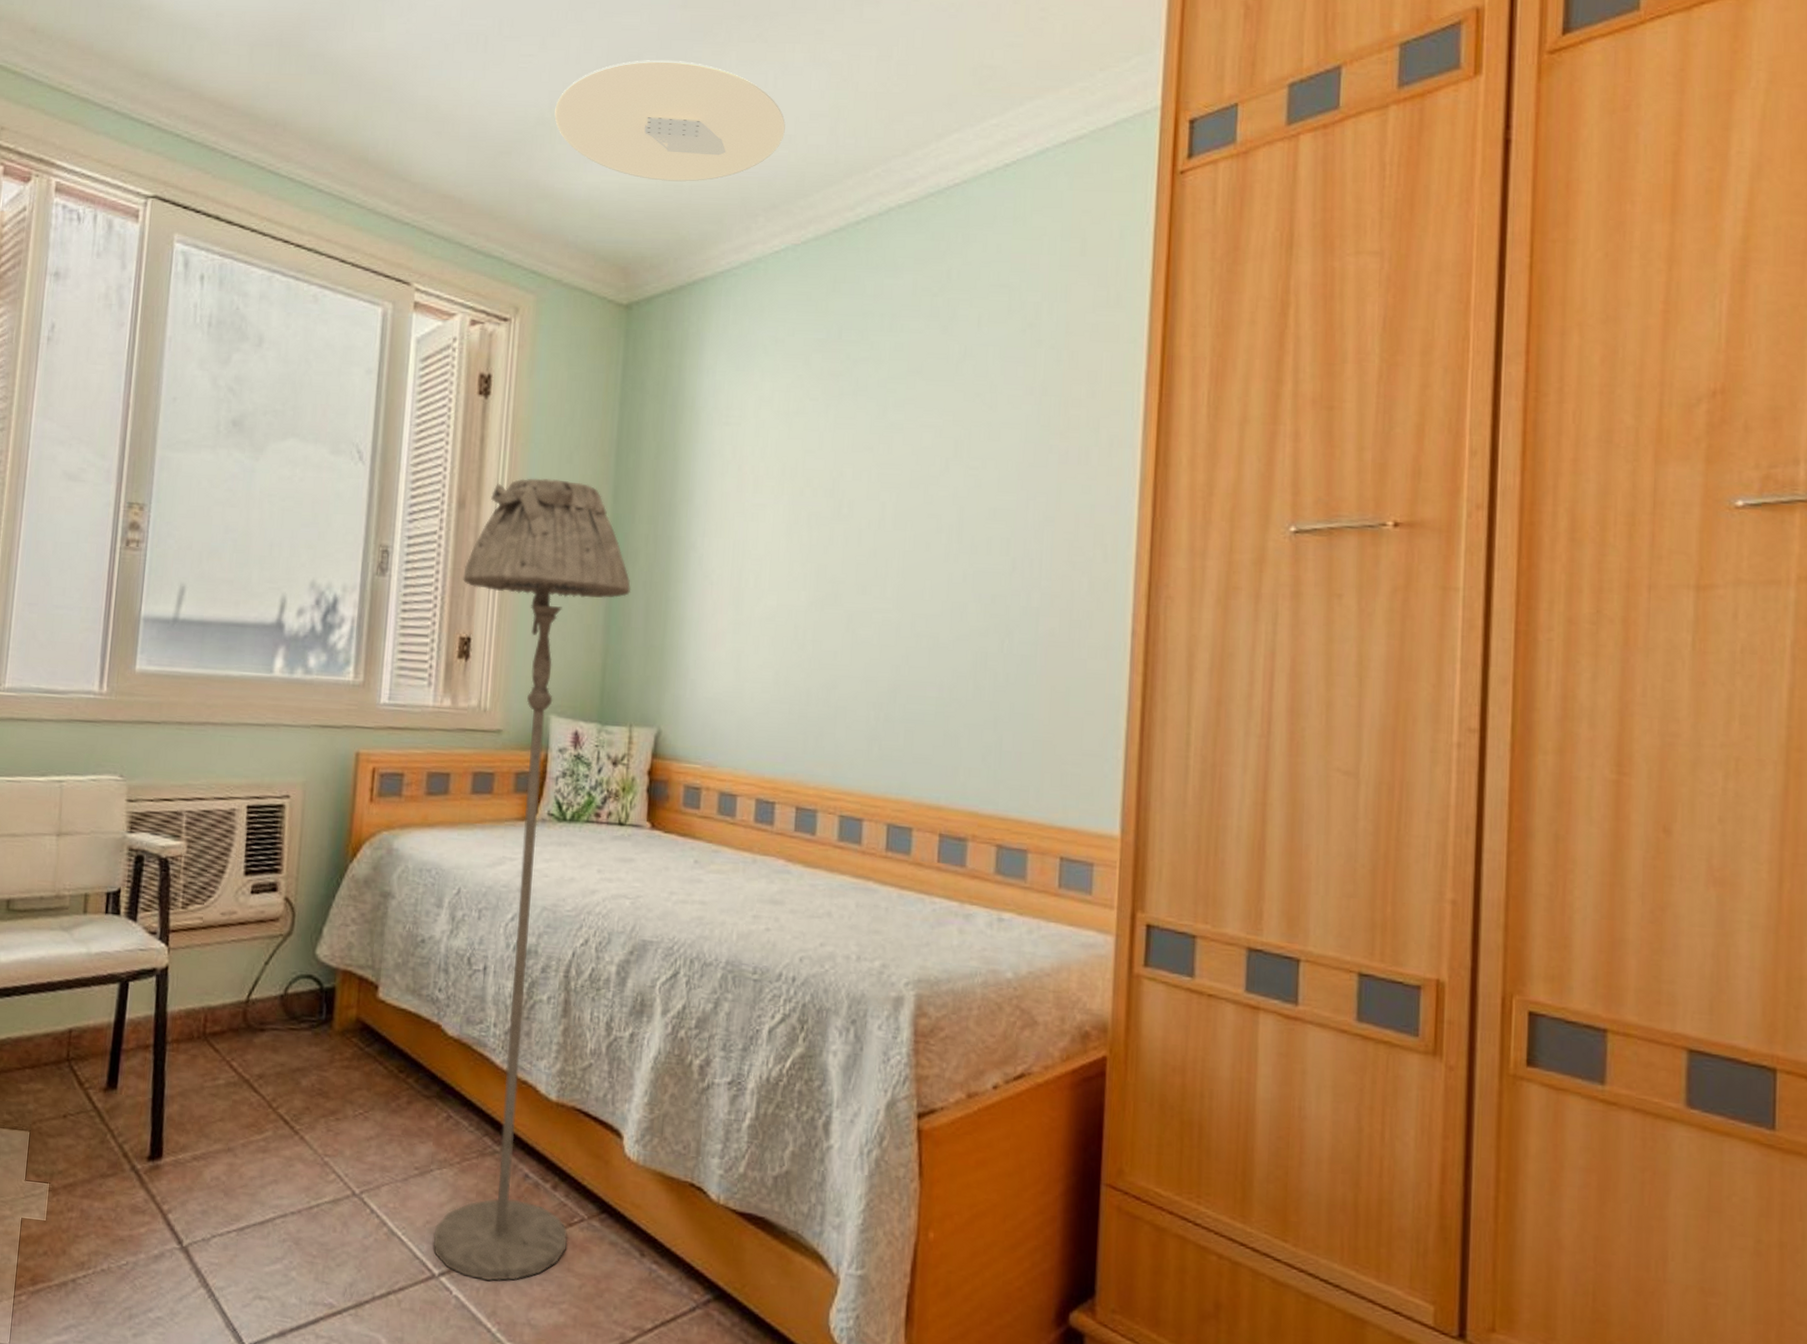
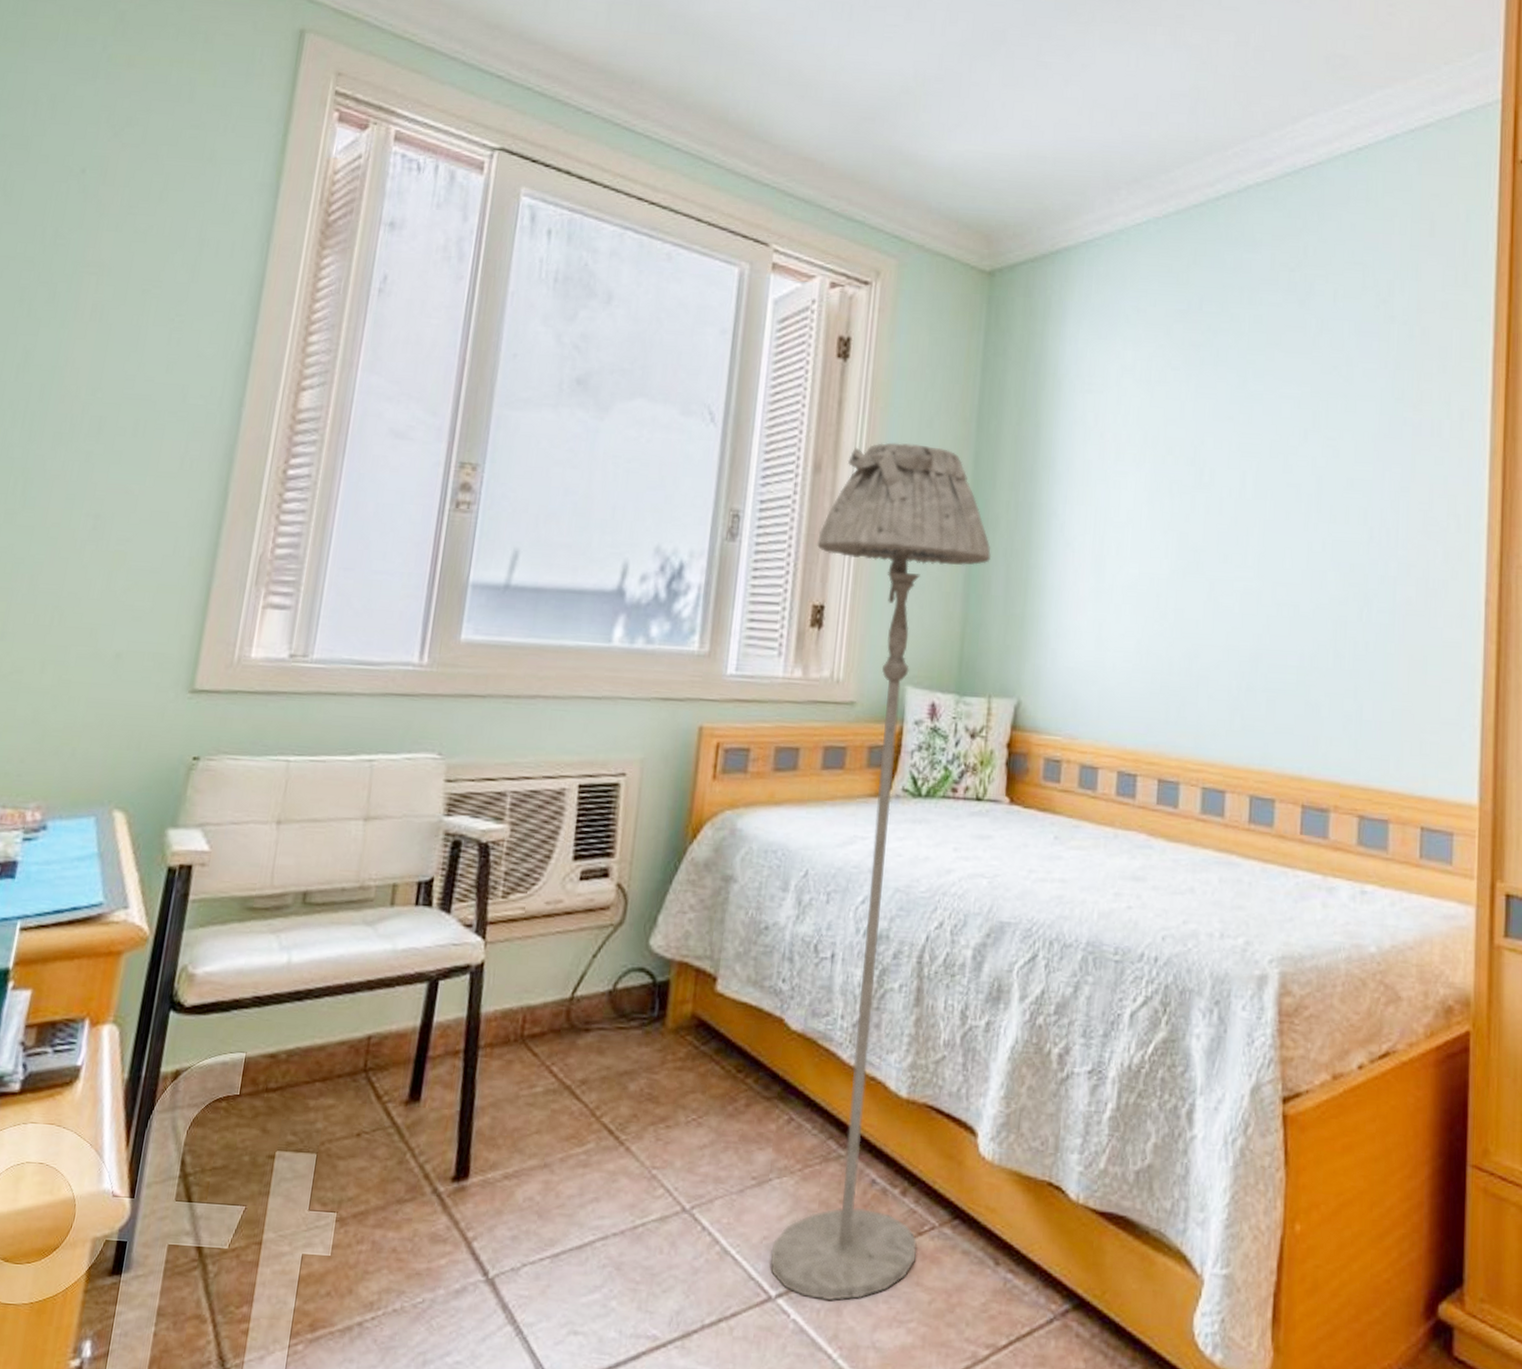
ceiling light: present [554,60,785,182] -> none [919,35,1147,154]

